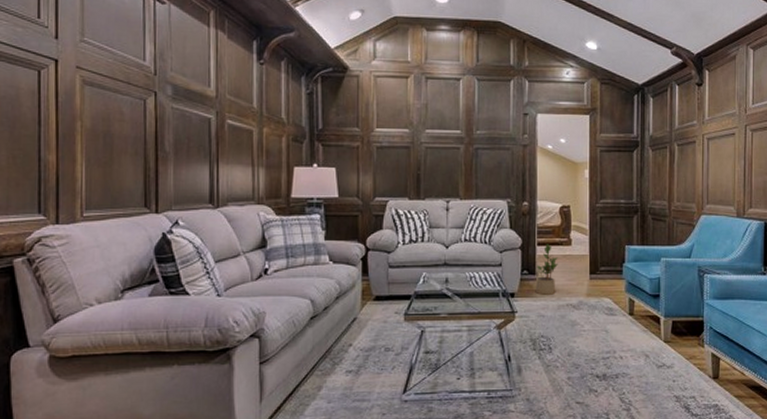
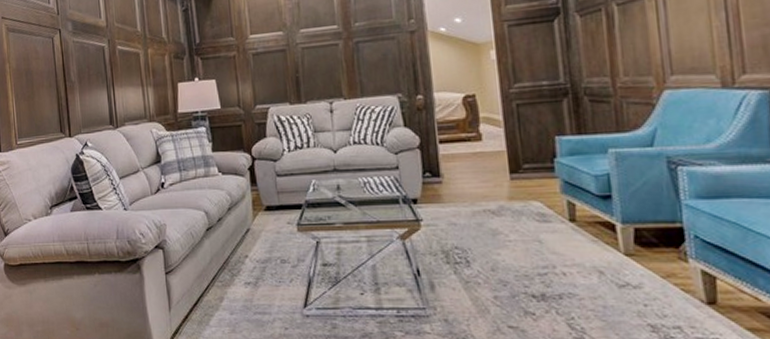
potted plant: present [535,244,559,296] -> none [441,141,469,201]

